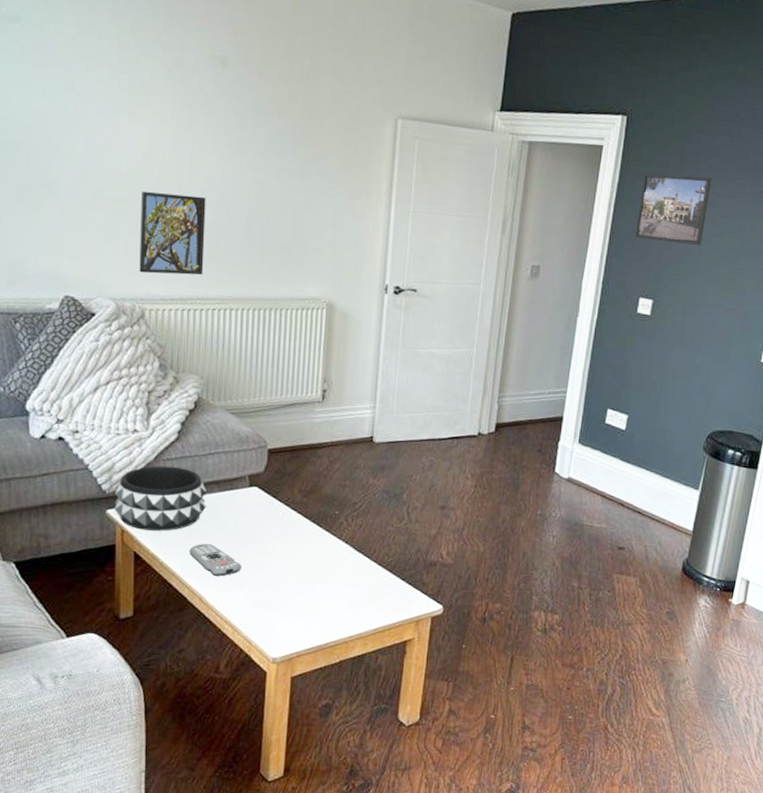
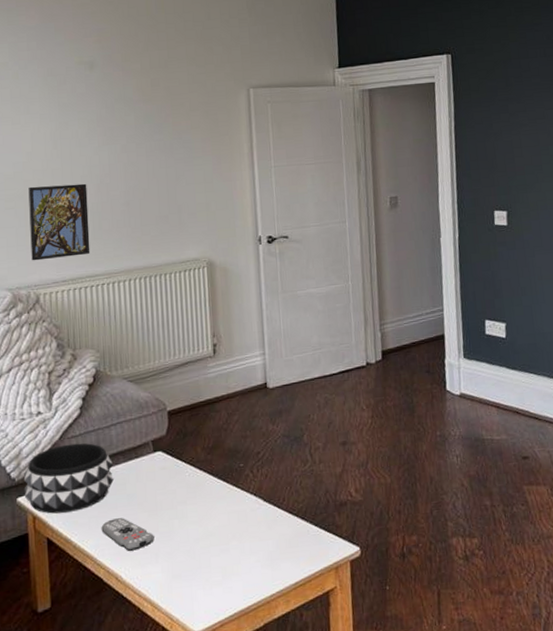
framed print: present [634,173,713,246] -> none [475,94,541,158]

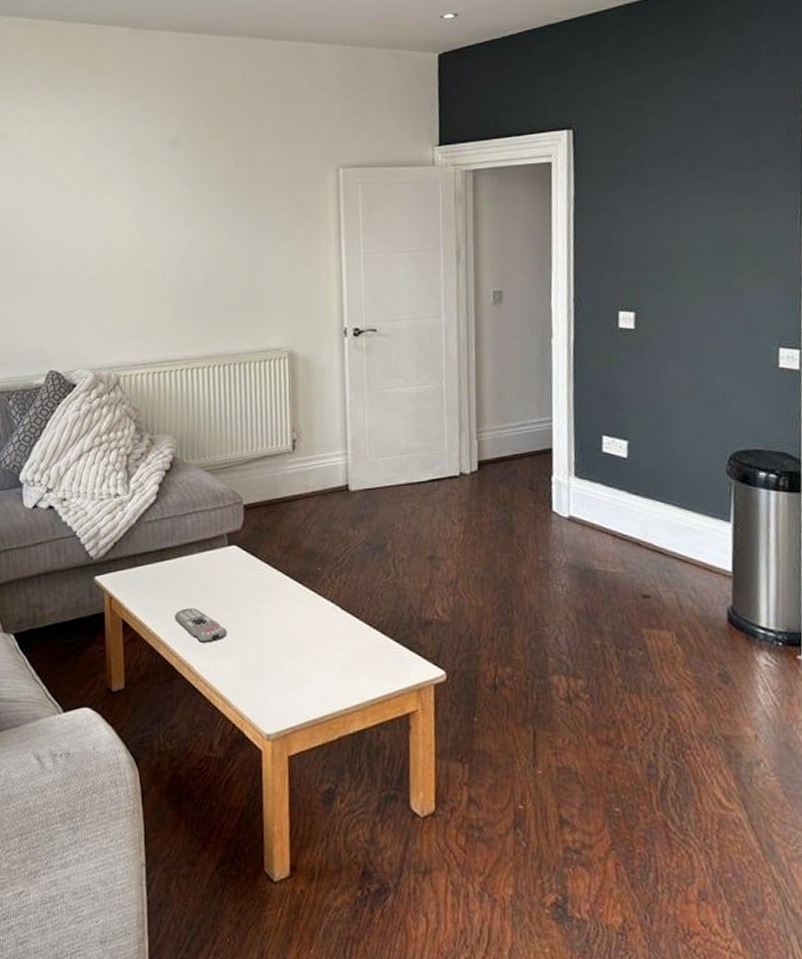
decorative bowl: present [23,443,114,514] -> none [101,529,188,596]
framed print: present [28,183,90,261] -> none [111,265,170,342]

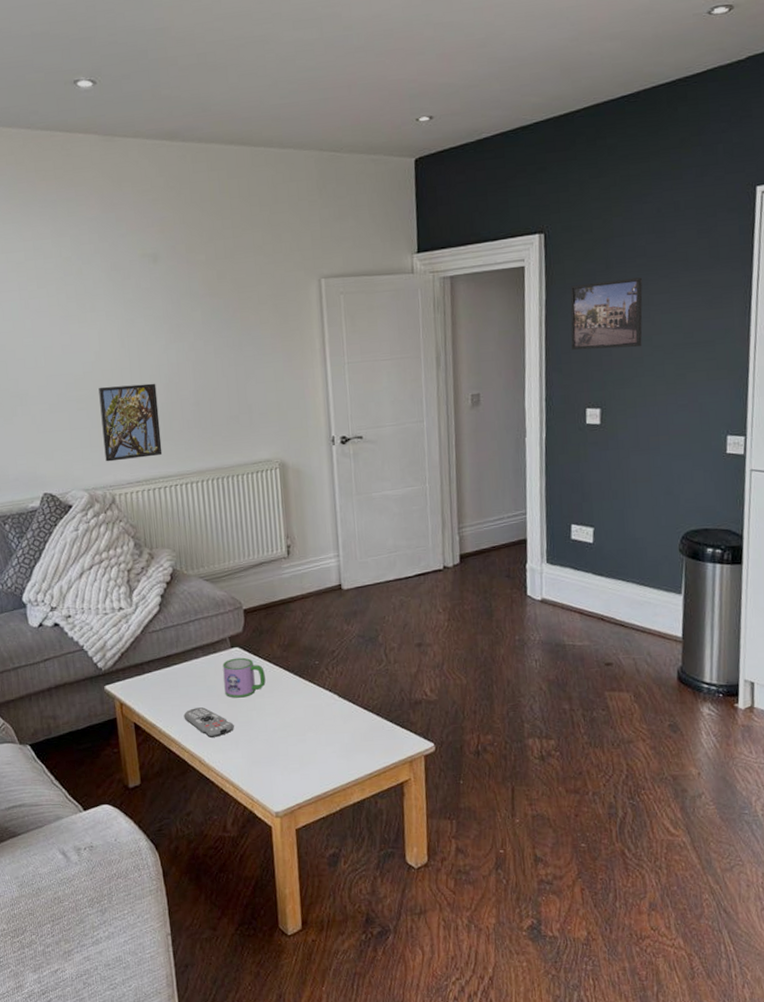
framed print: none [111,265,170,342] -> present [98,383,163,462]
mug: none [218,557,263,601] -> present [222,657,266,698]
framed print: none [600,177,681,250] -> present [570,277,643,350]

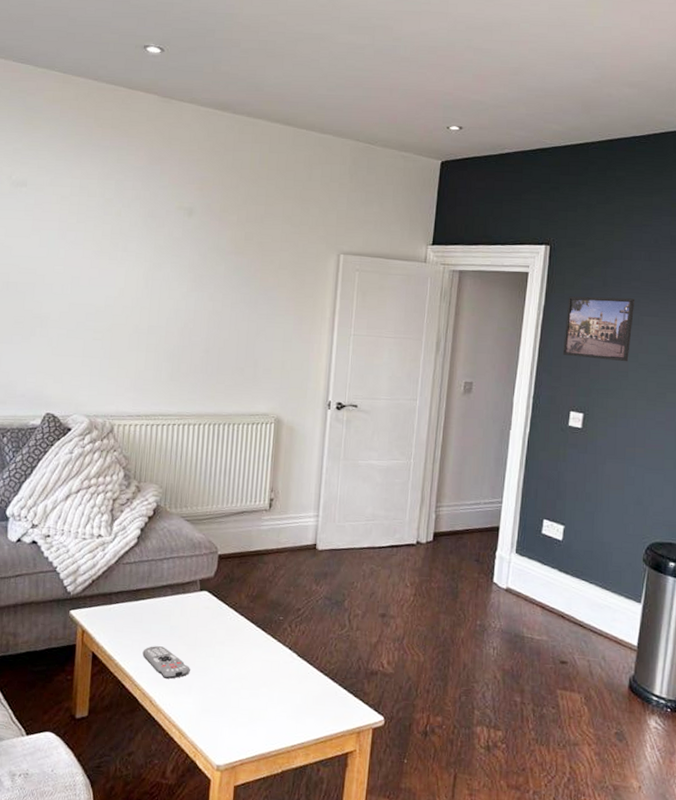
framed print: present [98,383,163,462] -> none [111,321,171,394]
mug: present [222,657,266,698] -> none [187,601,229,643]

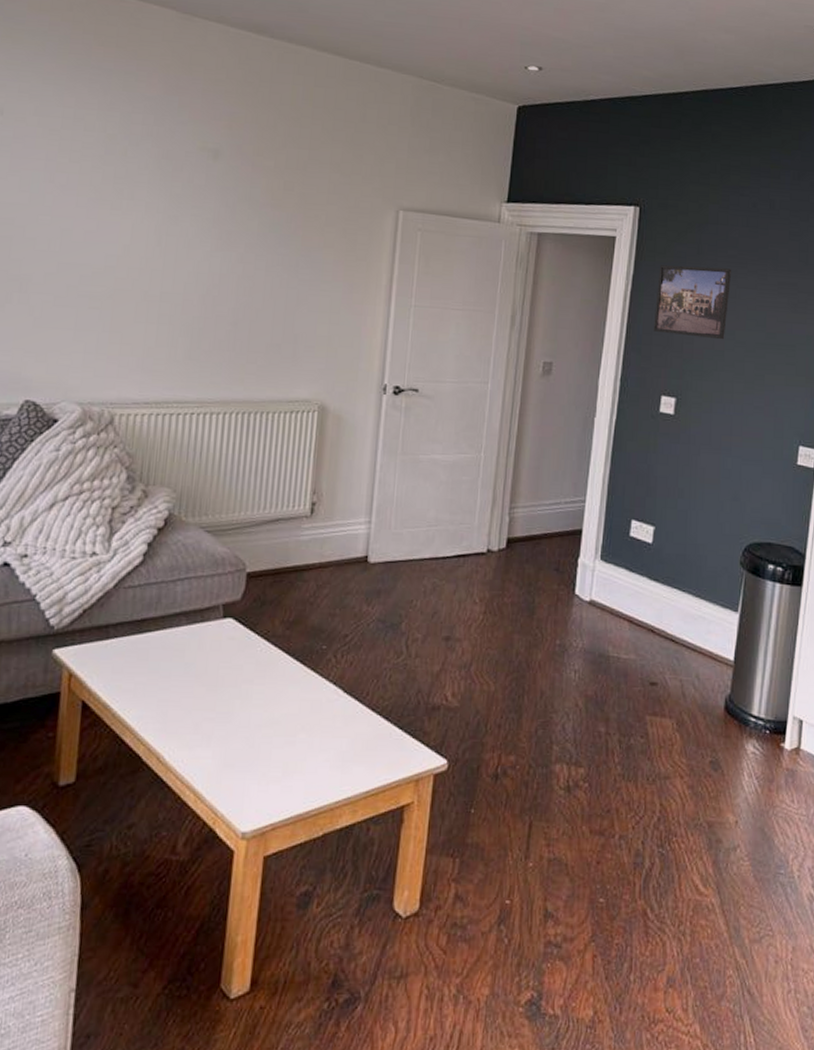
remote control: present [142,646,190,679] -> none [148,689,210,729]

